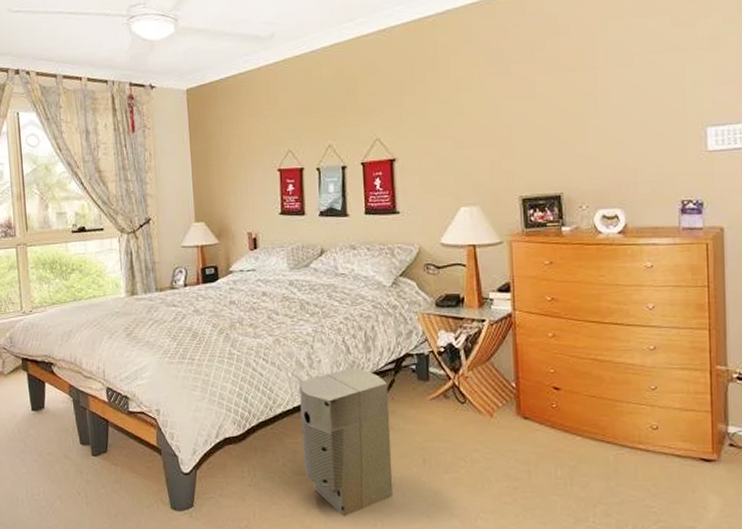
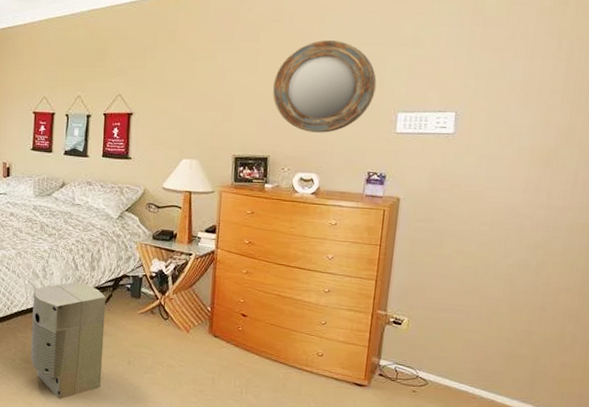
home mirror: none [556,51,677,161] -> present [272,40,377,133]

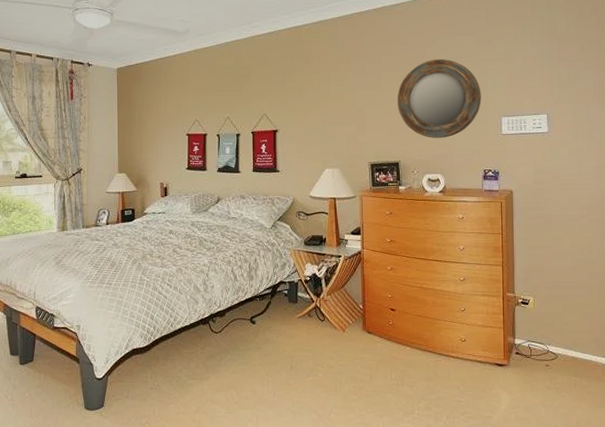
air purifier: present [31,281,106,400] -> none [196,292,267,413]

